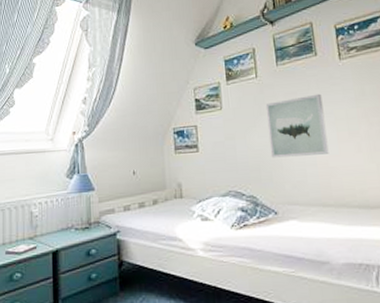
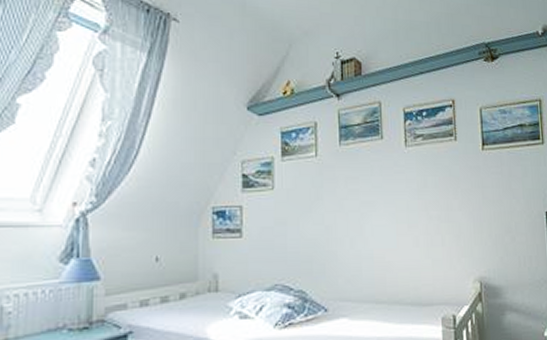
wall art: present [265,93,329,158] -> none [324,181,387,249]

